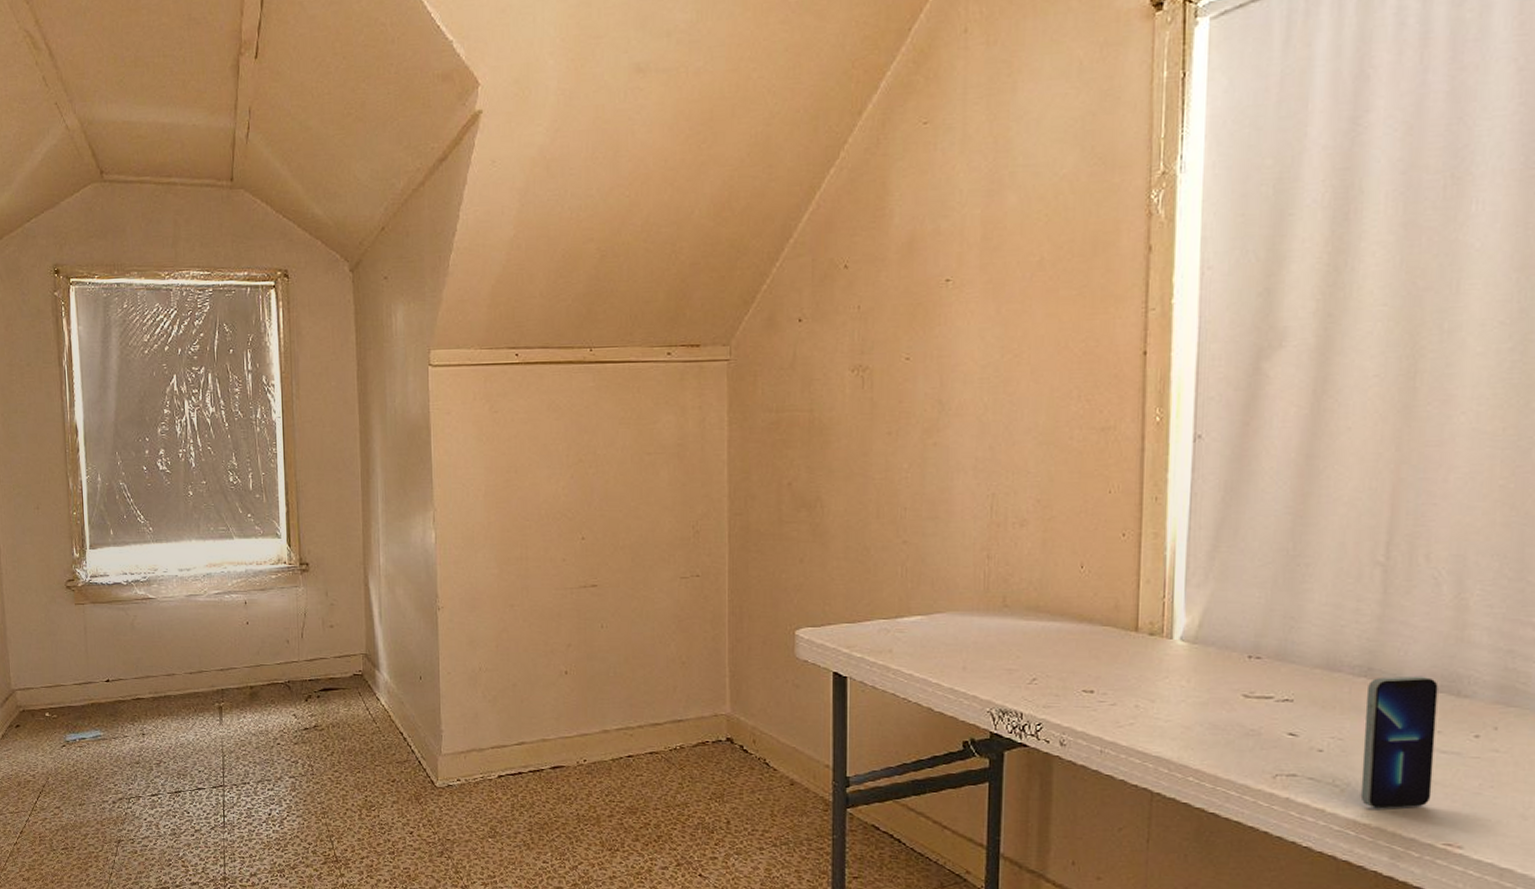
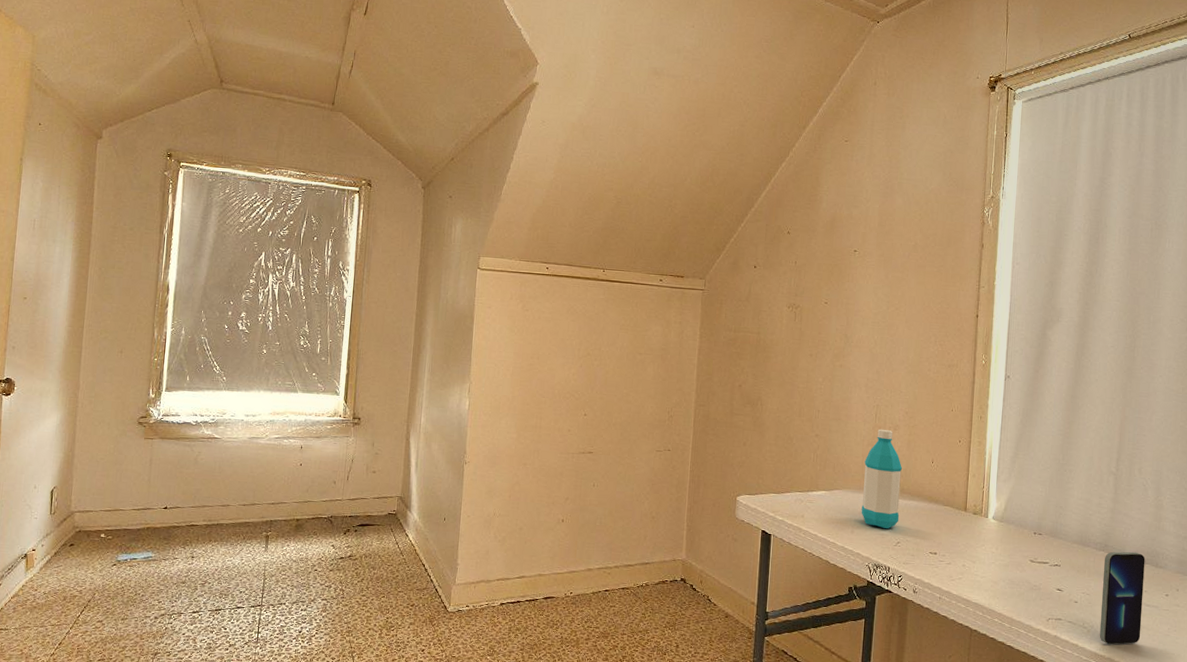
water bottle: none [976,526,1036,662] -> present [861,429,903,529]

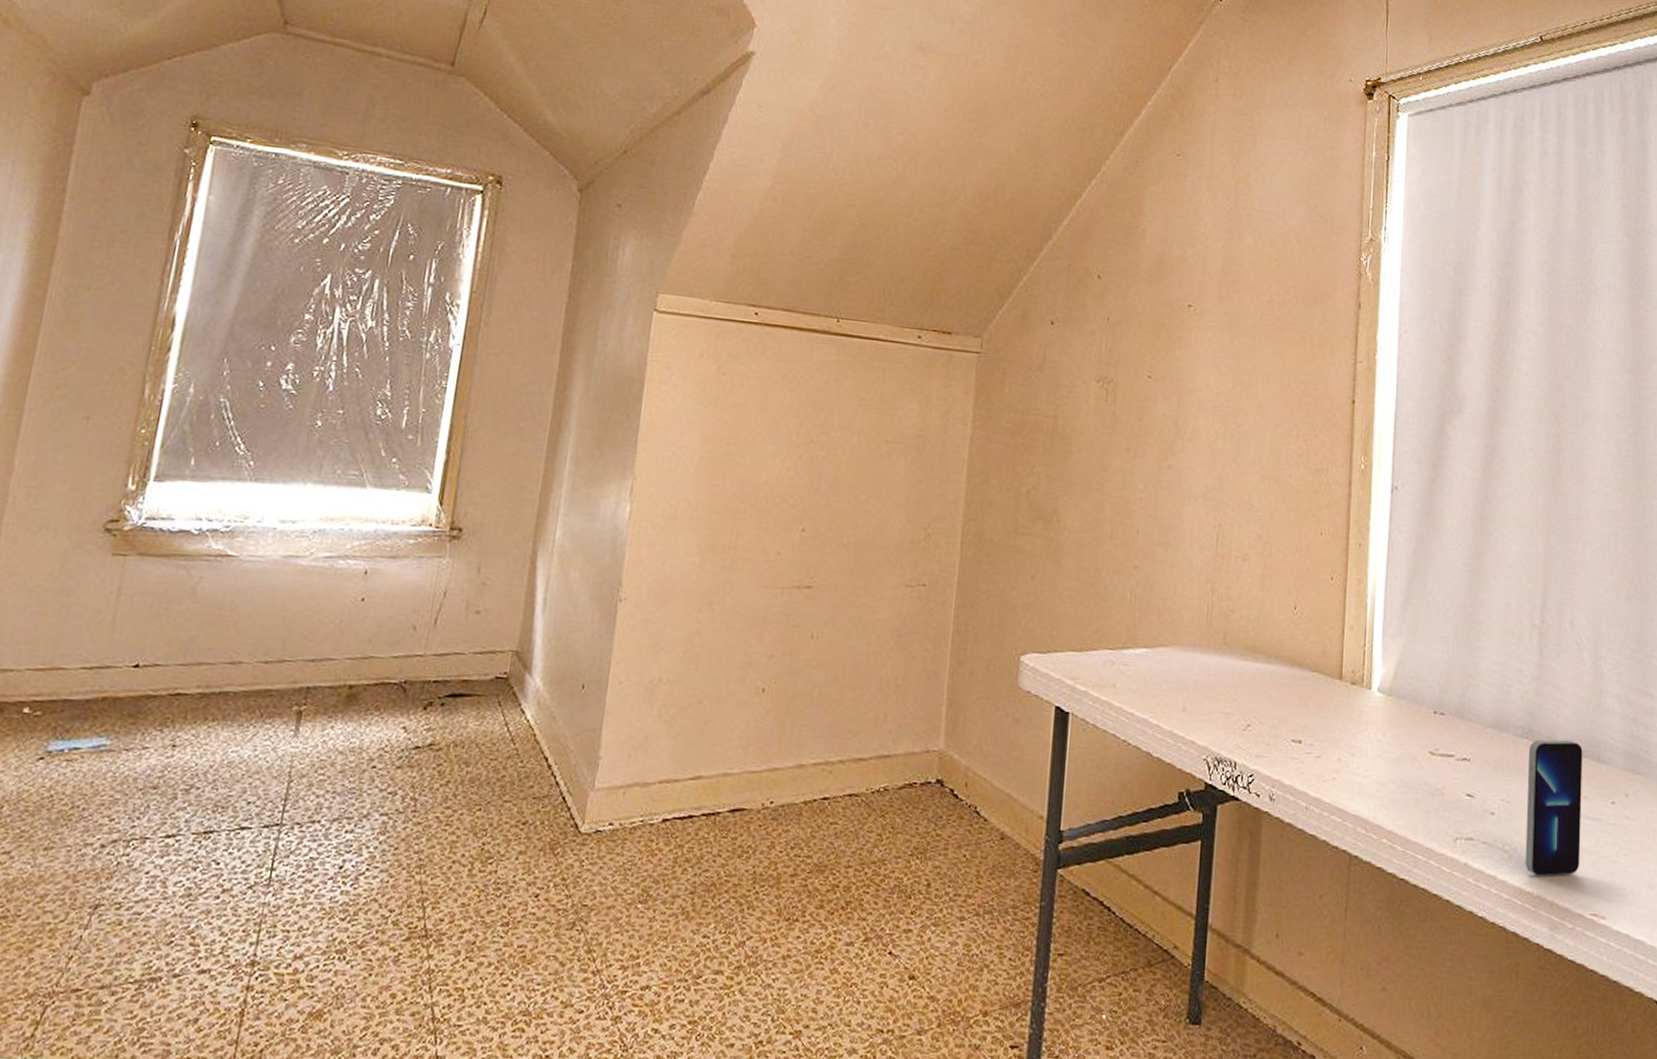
water bottle: present [861,429,903,529] -> none [1196,558,1254,706]

